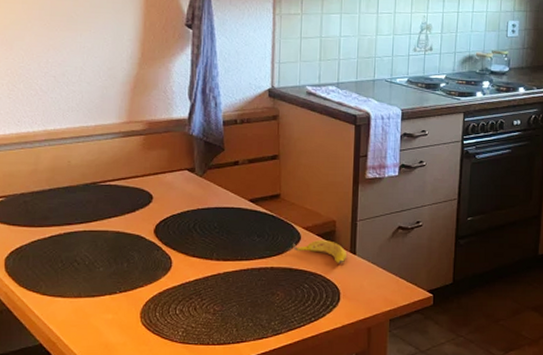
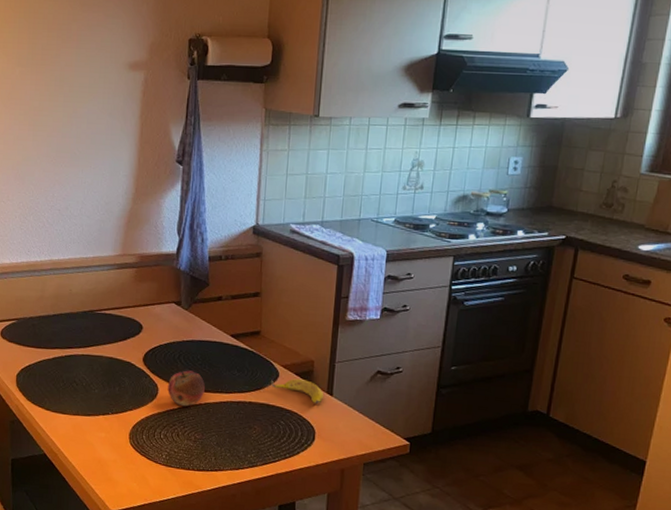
fruit: none [182,239,223,278] -> present [168,370,205,407]

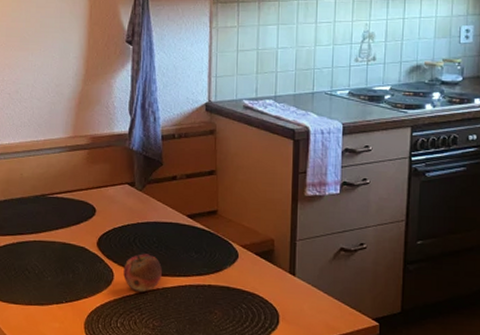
banana: present [271,379,324,405] -> none [230,259,287,286]

